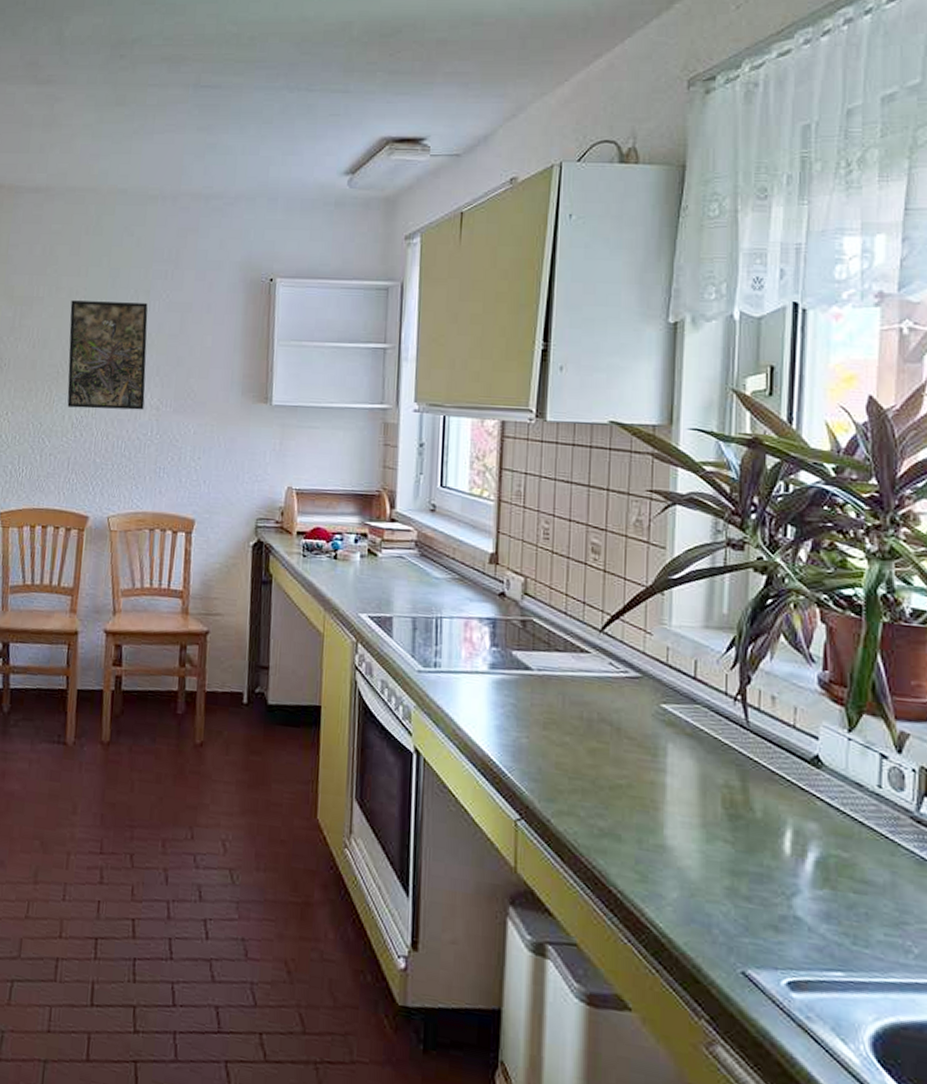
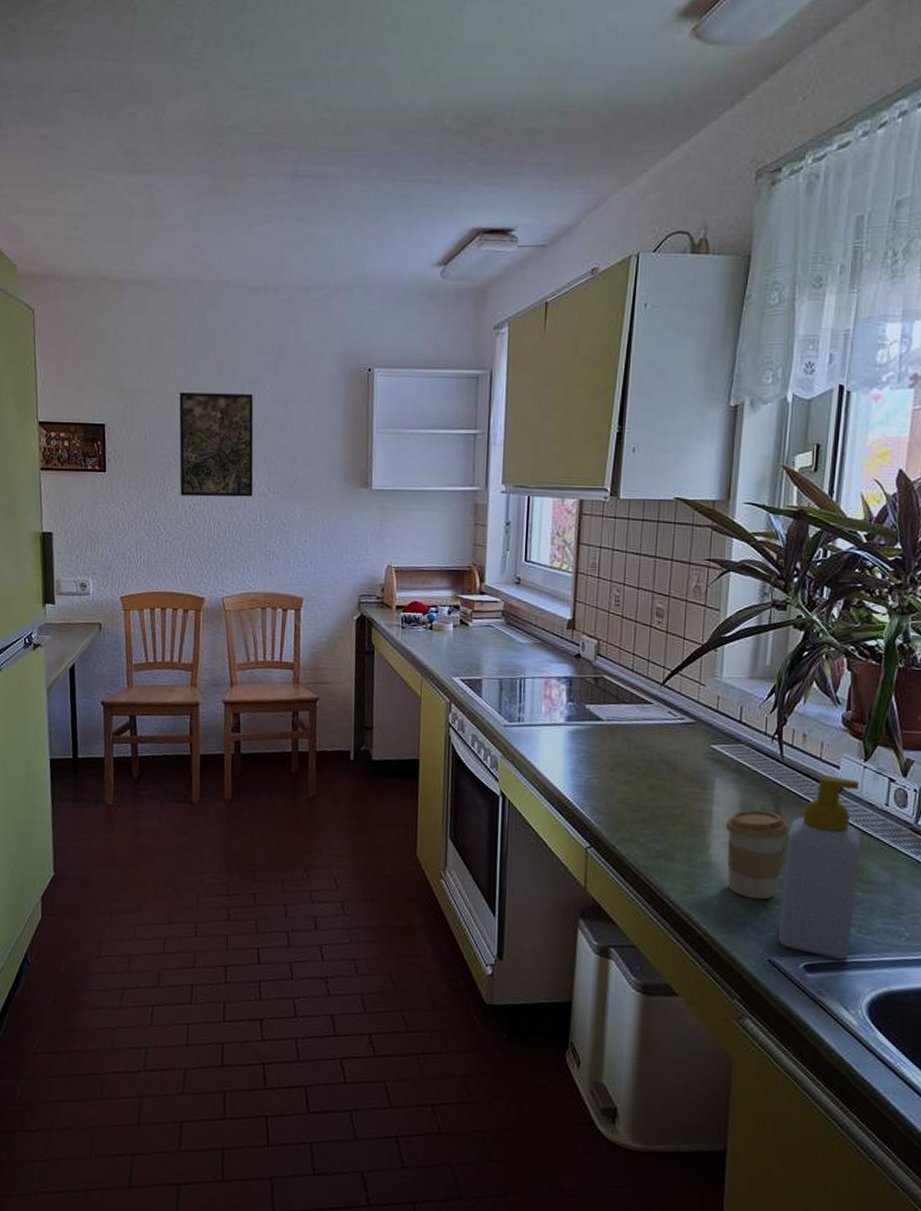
coffee cup: none [682,784,760,896] -> present [725,809,789,900]
soap bottle: none [752,746,851,977] -> present [777,775,861,959]

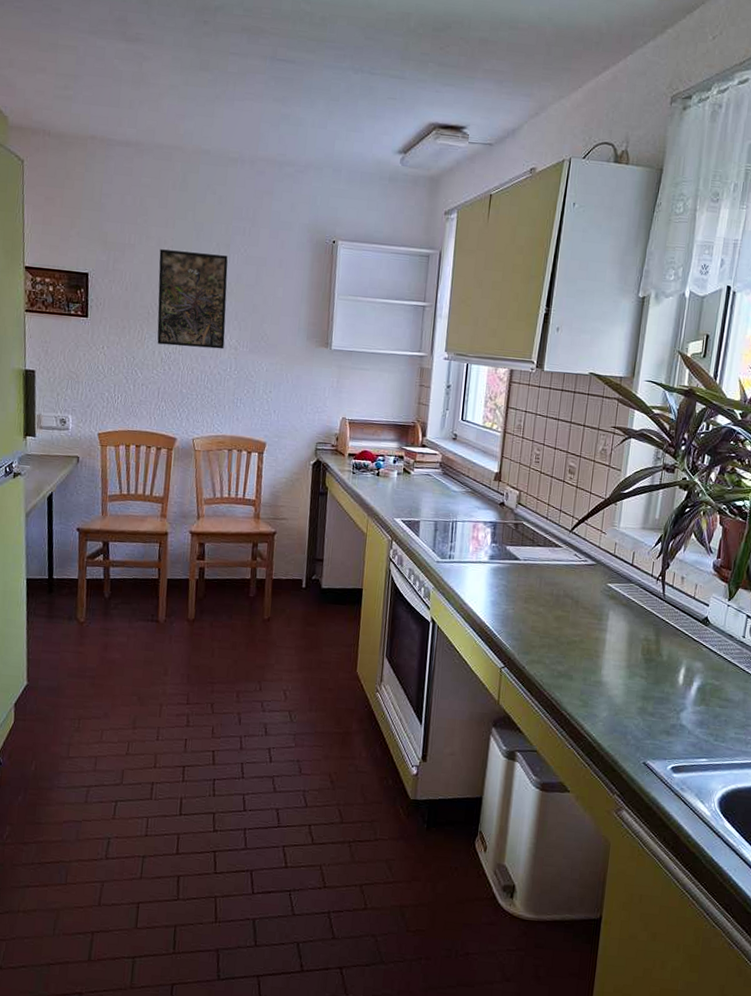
coffee cup: present [725,809,789,900] -> none [614,638,666,713]
soap bottle: present [777,775,861,959] -> none [652,611,724,762]

